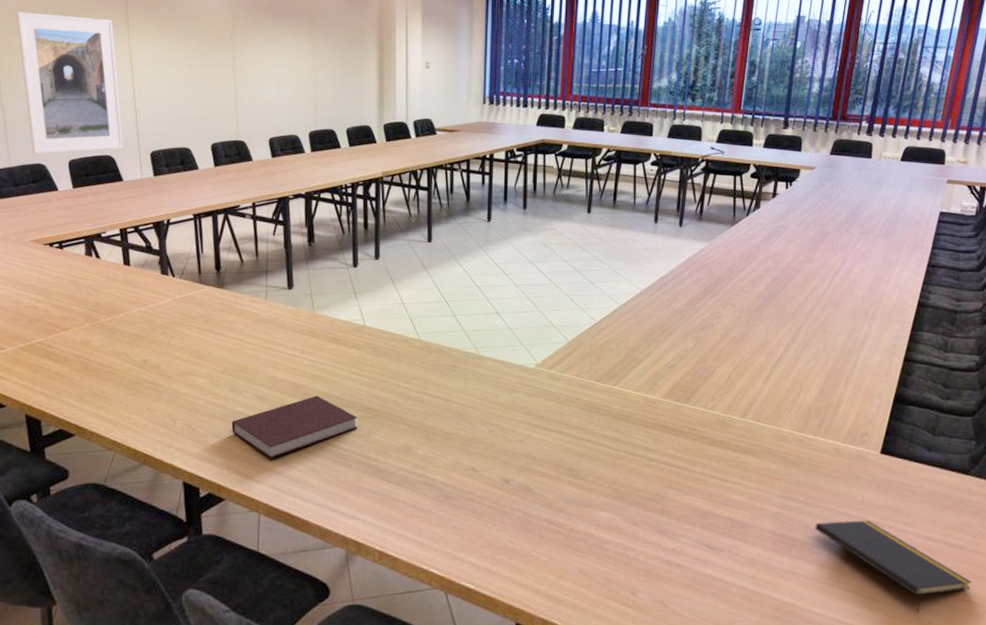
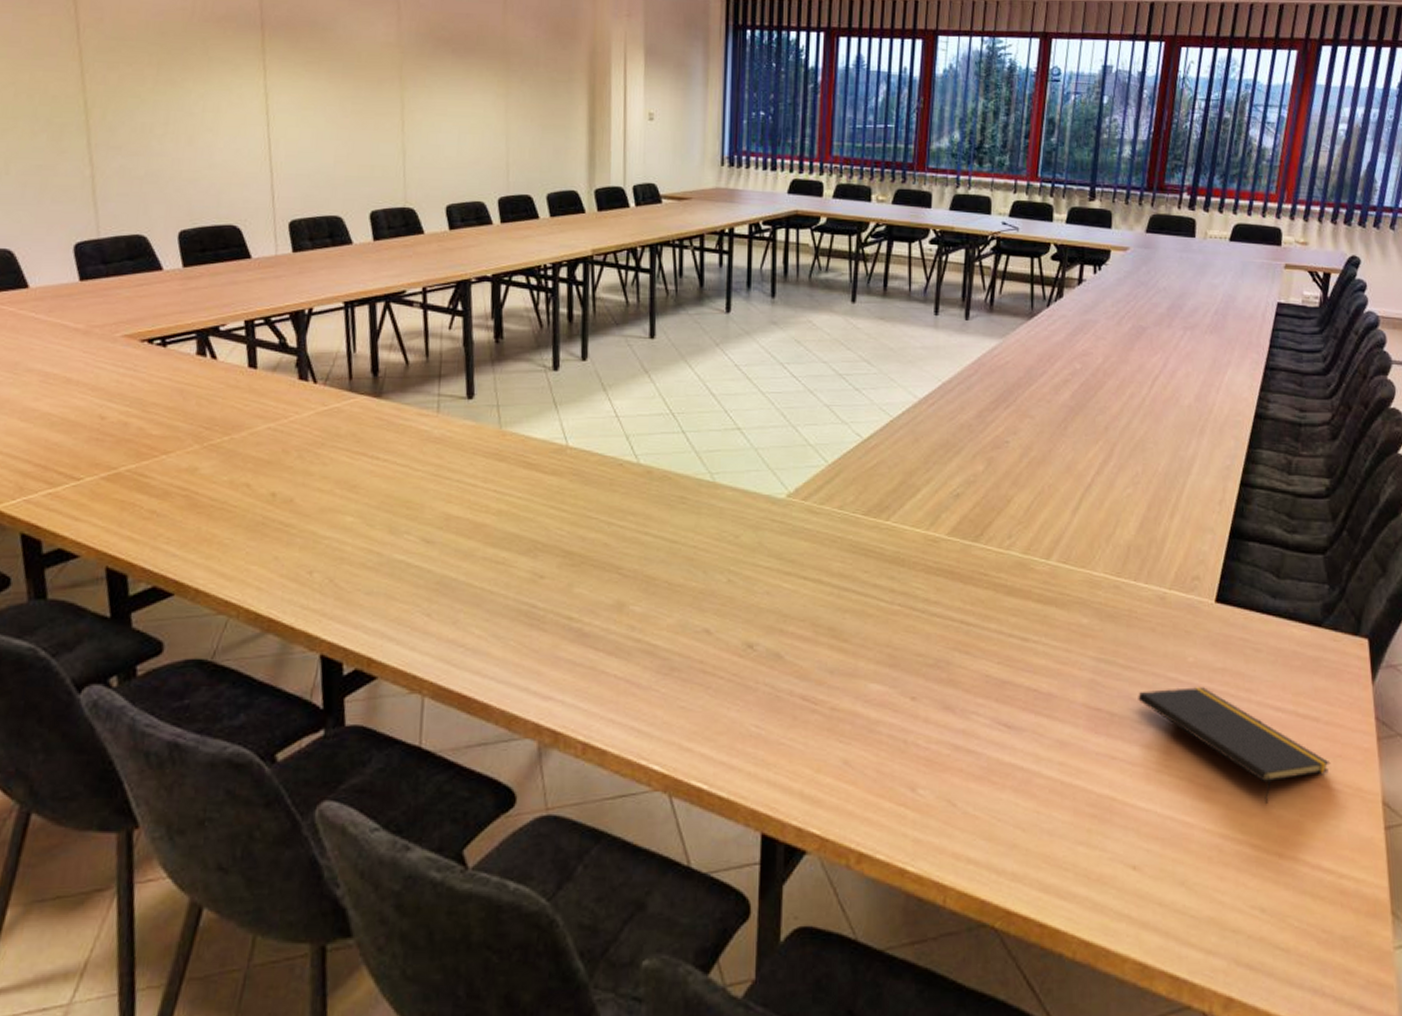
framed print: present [16,12,124,154] -> none [114,39,254,223]
notebook: present [231,395,358,459] -> none [388,537,557,623]

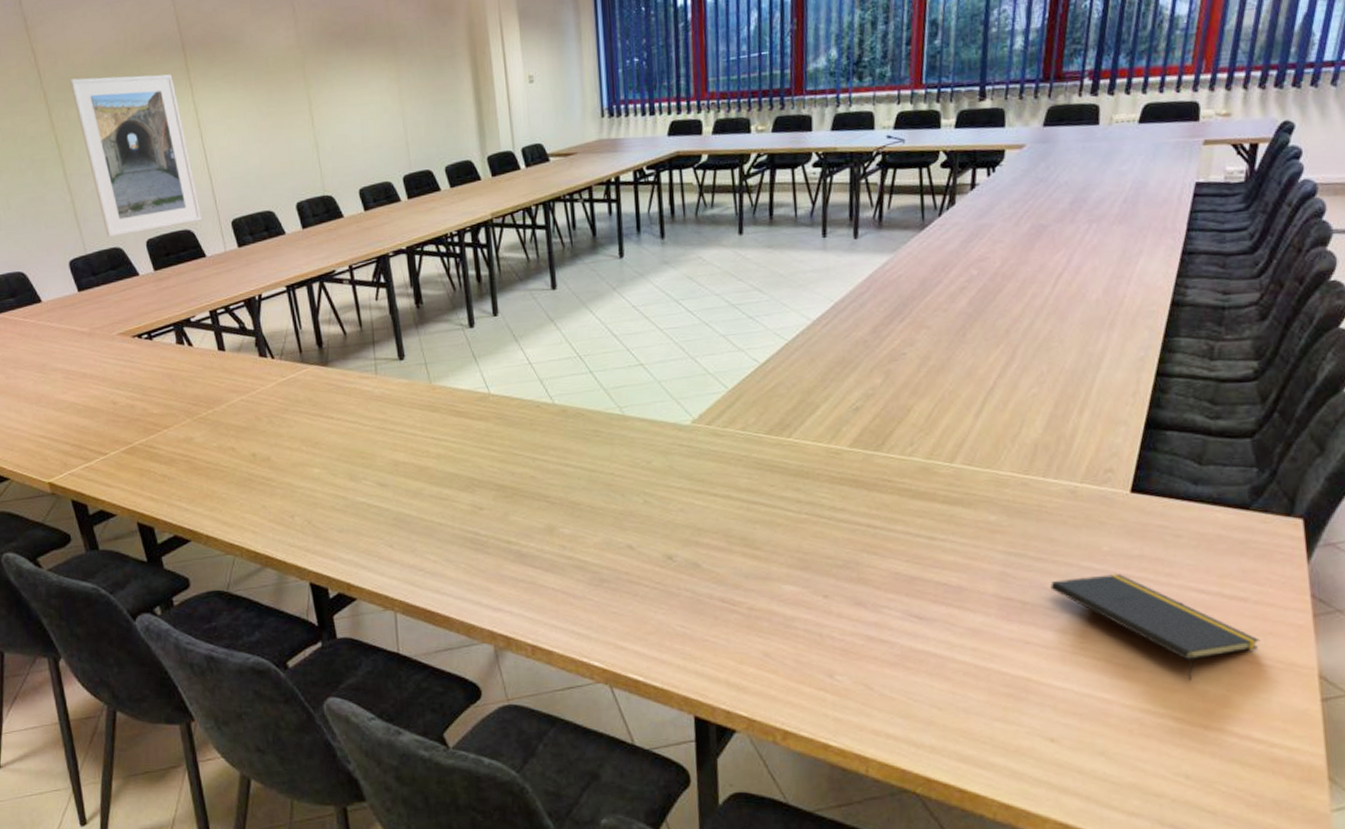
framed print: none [114,39,254,223] -> present [69,74,202,238]

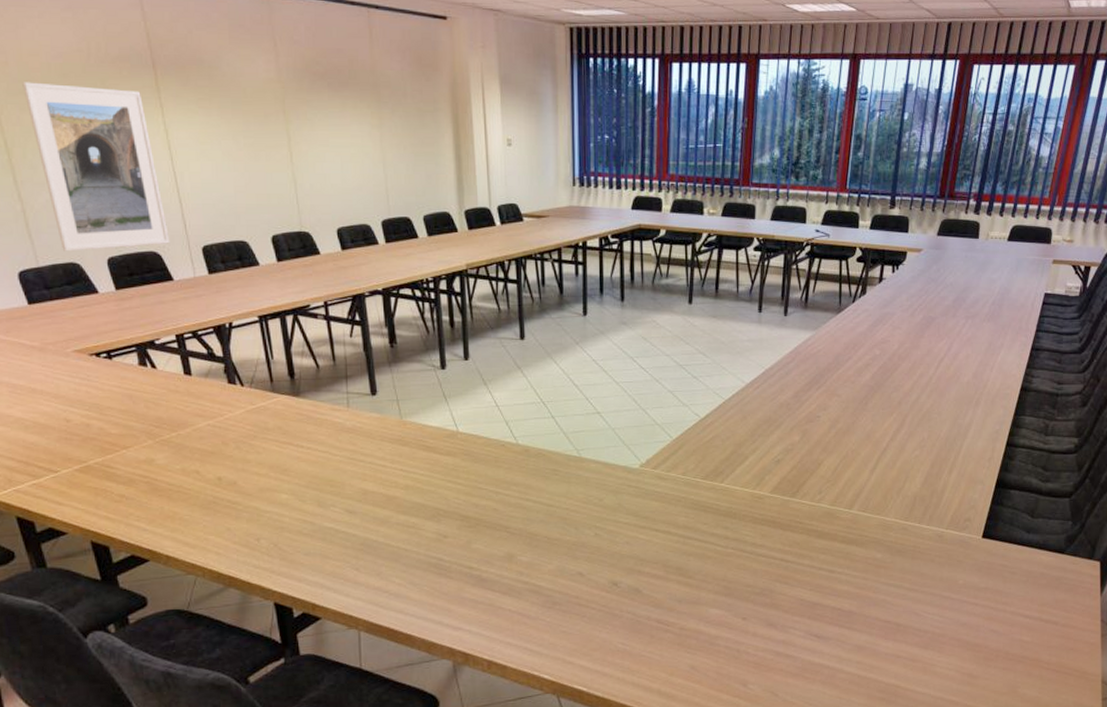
notepad: present [1050,573,1261,681] -> none [919,601,1065,686]

